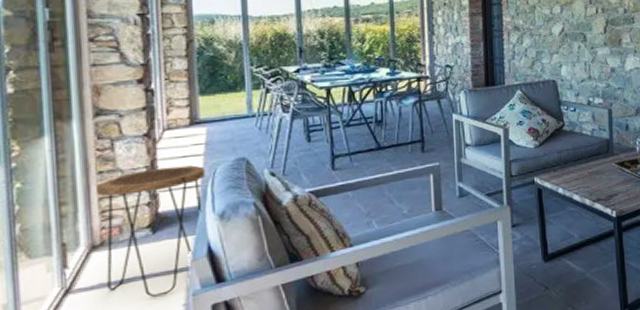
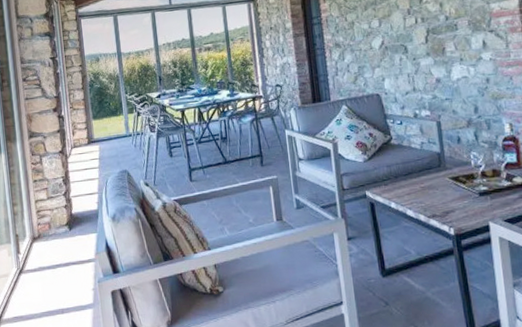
side table: present [96,165,205,297] -> none [33,176,101,281]

